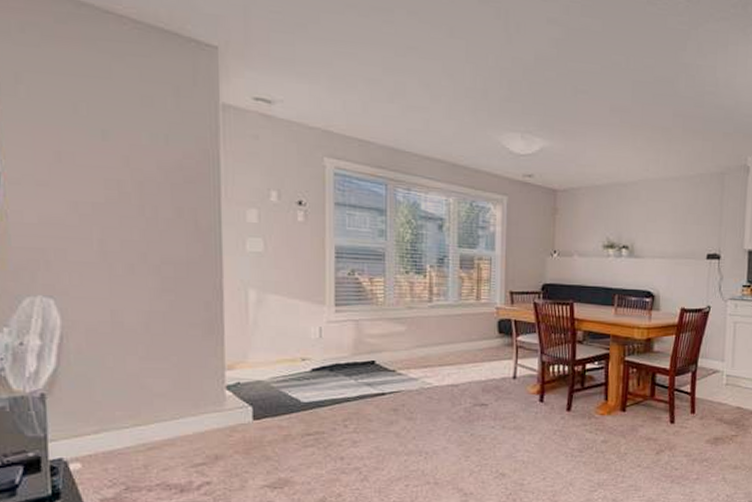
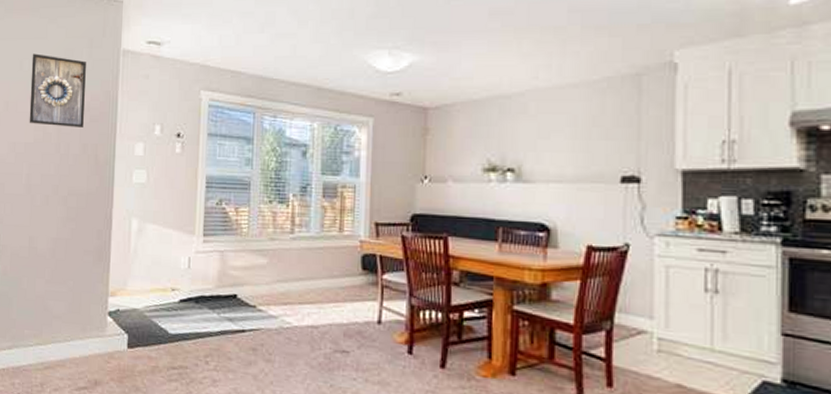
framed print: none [91,96,175,189] -> present [29,53,86,128]

